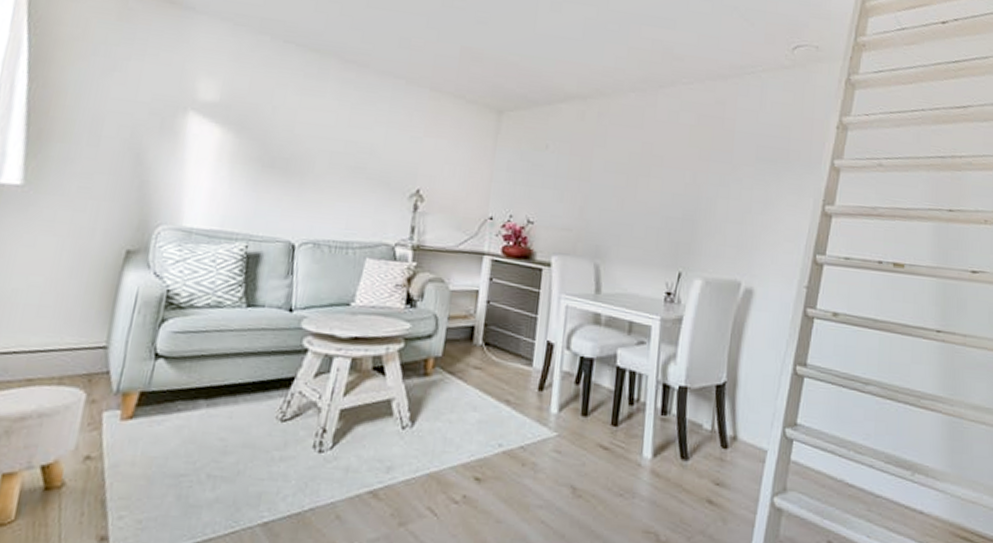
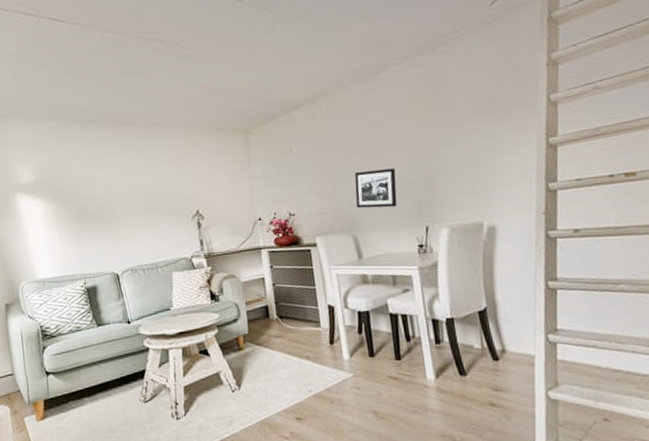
picture frame: none [606,191,659,242] -> present [355,168,397,209]

